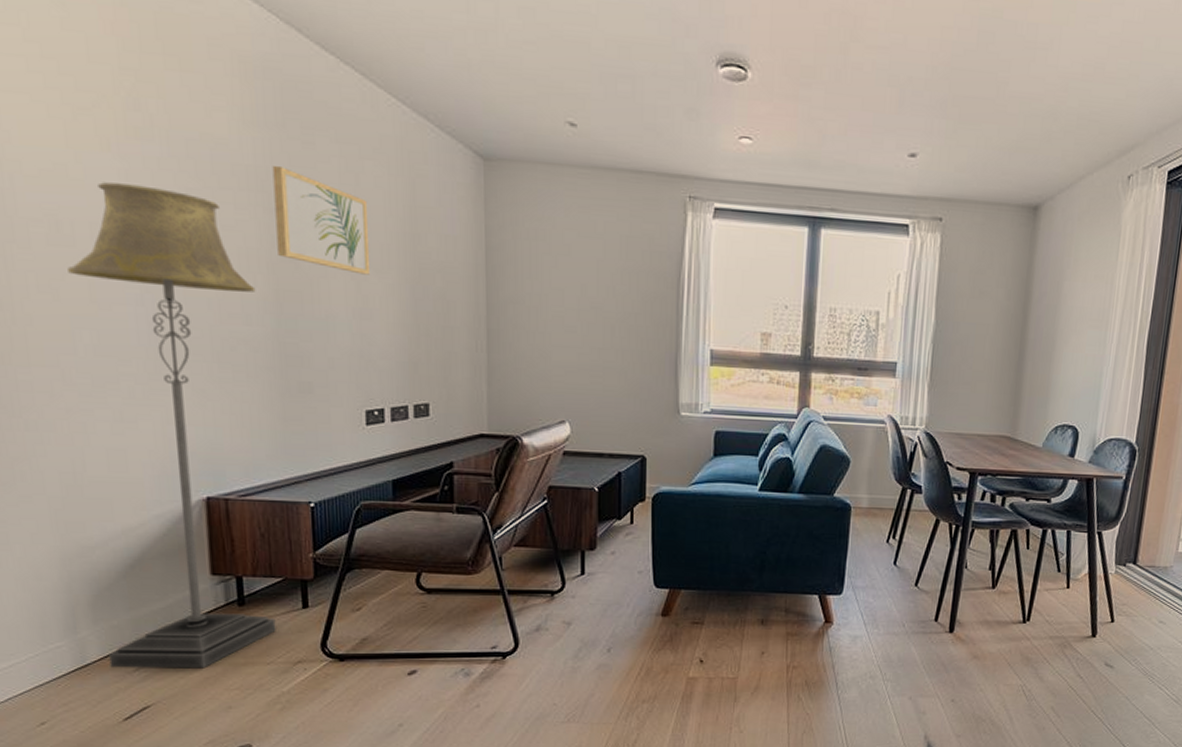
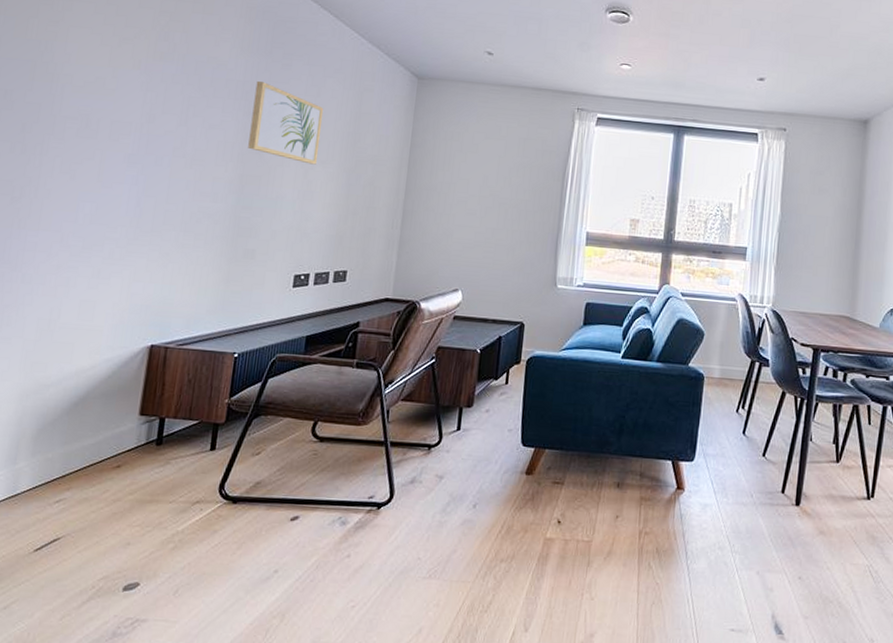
floor lamp: present [67,182,276,669] -> none [35,91,226,504]

